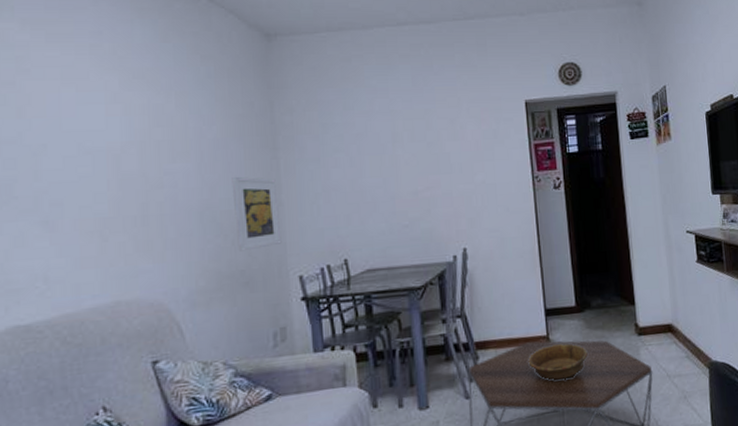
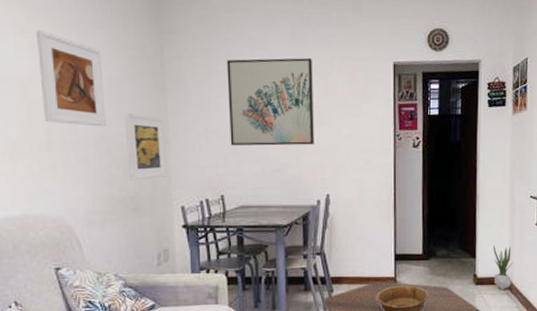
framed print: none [129,94,210,195] -> present [35,30,106,127]
wall art: none [344,103,446,204] -> present [227,58,314,146]
potted plant: none [653,288,678,339] -> present [494,244,513,290]

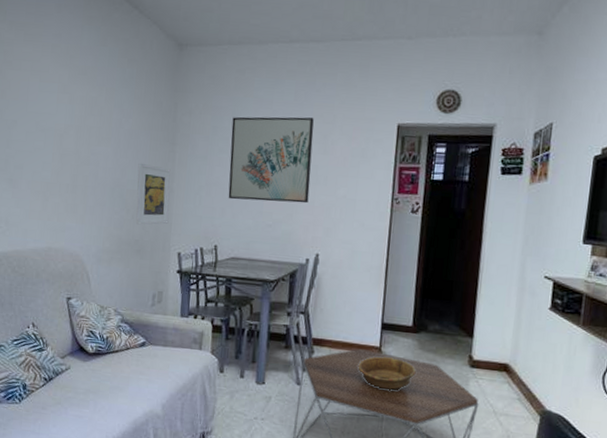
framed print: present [35,30,106,127] -> none [73,87,124,175]
potted plant: present [494,244,513,290] -> none [492,325,518,378]

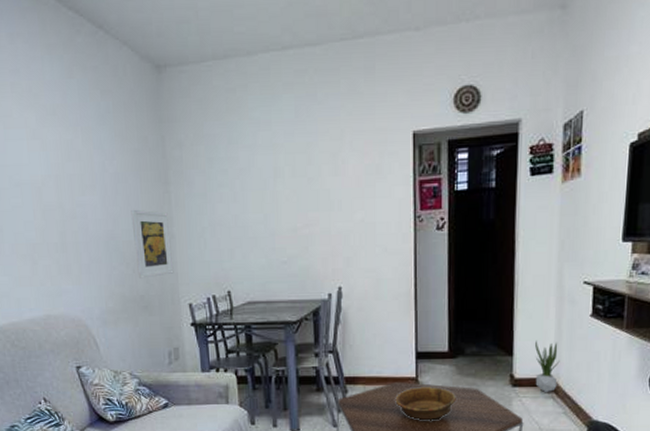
wall art: present [228,116,314,204] -> none [228,135,324,239]
potted plant: none [492,325,518,378] -> present [535,340,560,393]

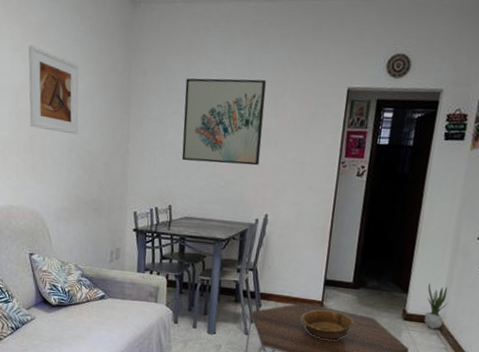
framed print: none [45,131,114,225] -> present [28,45,79,135]
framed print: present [131,209,174,279] -> none [93,123,126,185]
wall art: none [228,135,324,239] -> present [181,78,266,166]

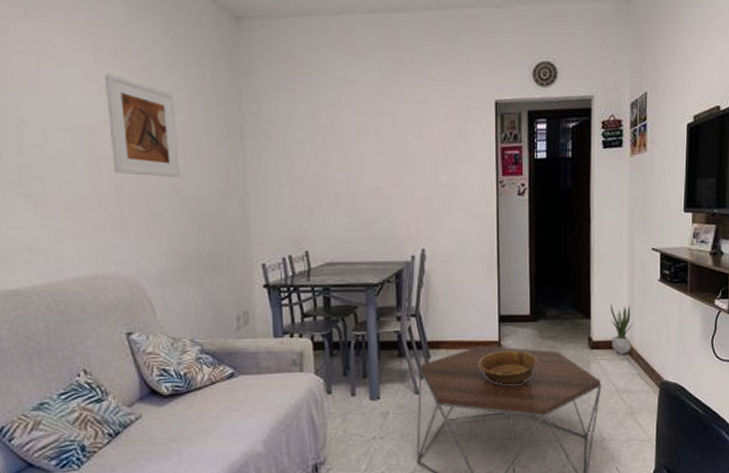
wall art: present [181,78,266,166] -> none [310,98,408,197]

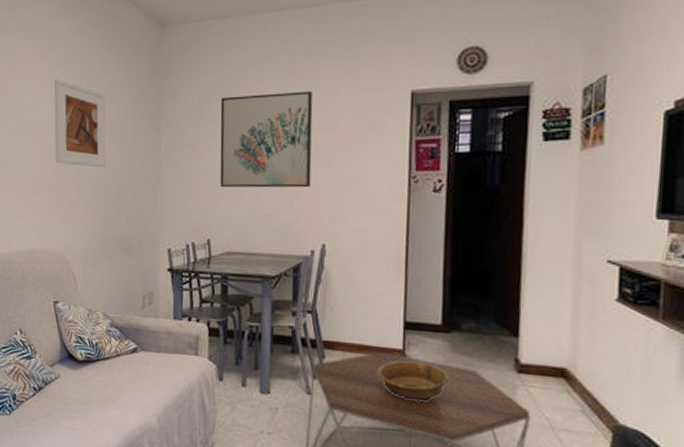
wall art: none [310,98,408,197] -> present [220,92,313,188]
potted plant: present [611,303,633,355] -> none [546,321,577,385]

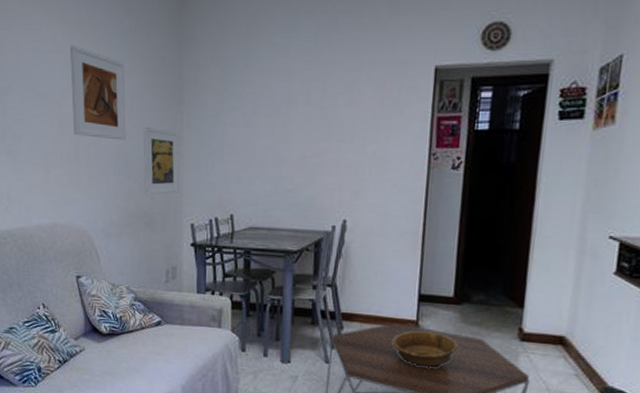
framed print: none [122,154,157,221] -> present [143,126,180,195]
wall art: present [220,92,313,188] -> none [243,64,338,164]

